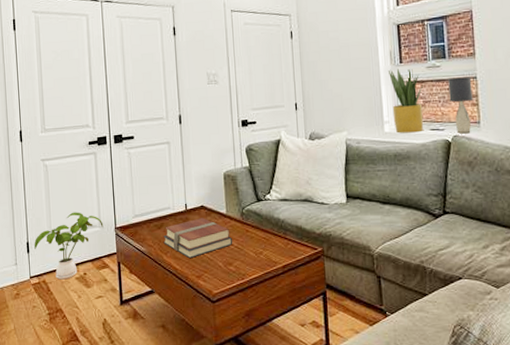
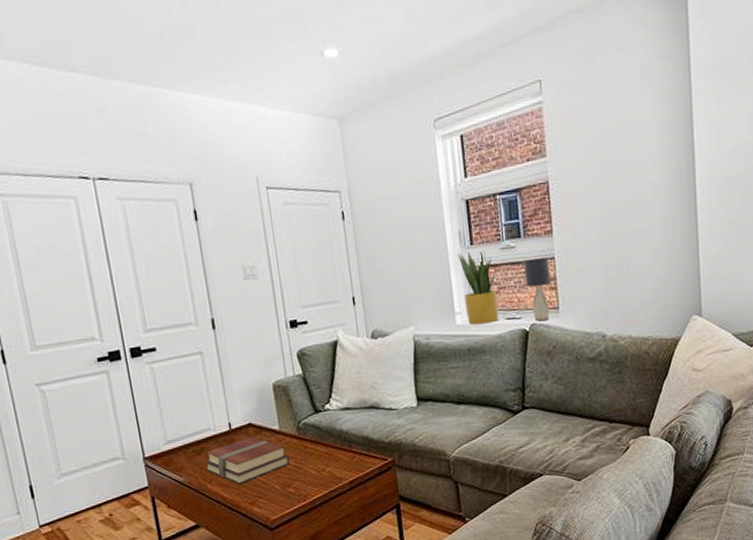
house plant: present [34,212,104,280] -> none [39,443,129,525]

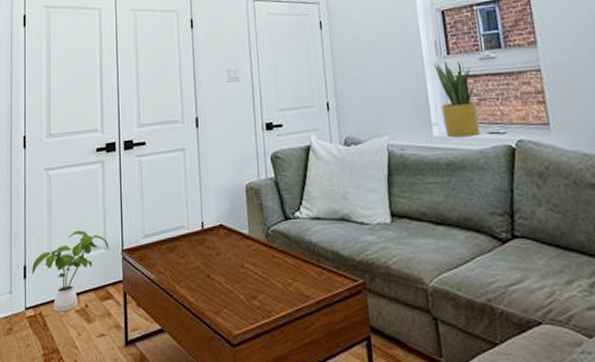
house plant: none [39,443,129,525] -> present [32,230,109,312]
books: present [205,437,290,485] -> none [176,239,257,290]
table lamp: present [524,257,551,322] -> none [506,69,539,139]

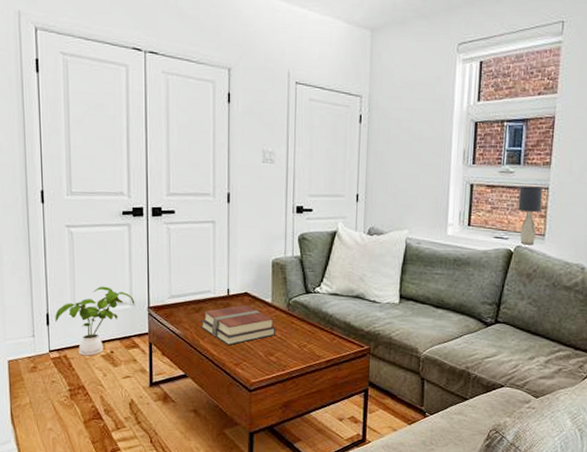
books: none [176,239,257,290] -> present [201,305,276,346]
planter: present [434,61,481,138] -> none [458,169,494,239]
table lamp: none [506,69,539,139] -> present [518,186,544,246]

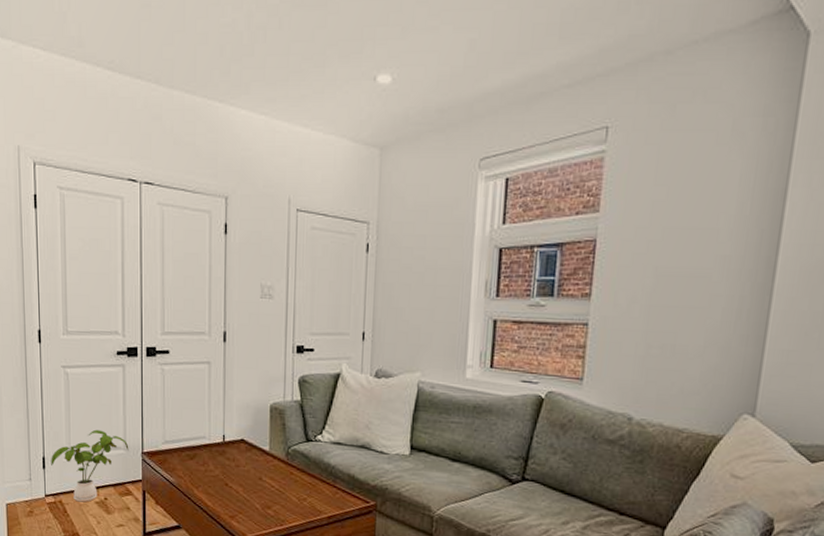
books: present [201,305,276,346] -> none [195,452,274,496]
table lamp: present [518,186,544,246] -> none [550,321,582,391]

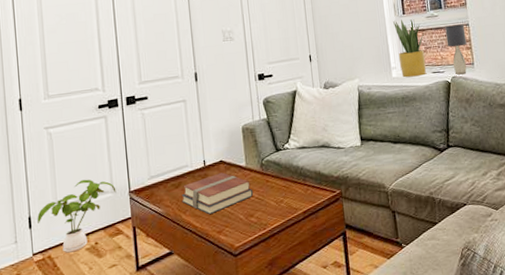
books: none [195,452,274,496] -> present [181,172,254,215]
planter: none [478,303,522,383] -> present [393,19,427,78]
table lamp: none [550,321,582,391] -> present [445,24,467,75]

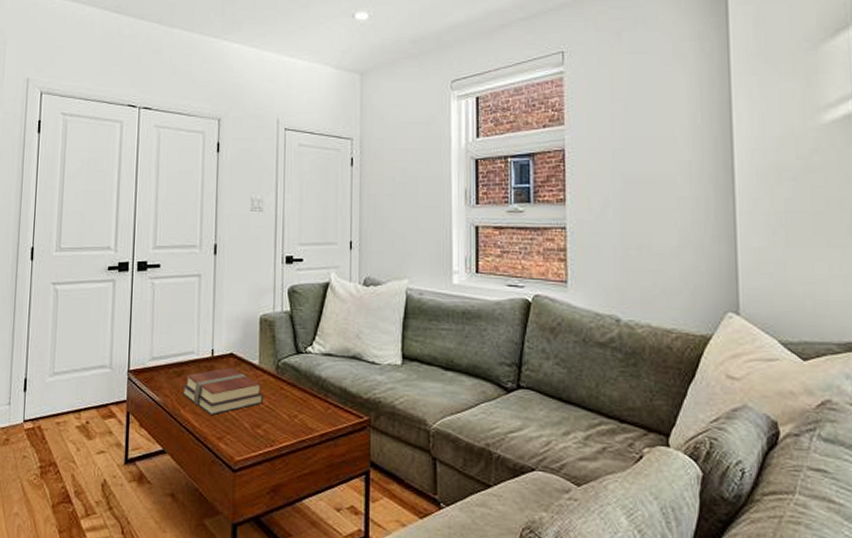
house plant: present [37,179,117,253] -> none [33,347,115,427]
planter: present [393,19,427,78] -> none [462,210,503,288]
table lamp: present [445,24,467,75] -> none [532,226,560,294]

